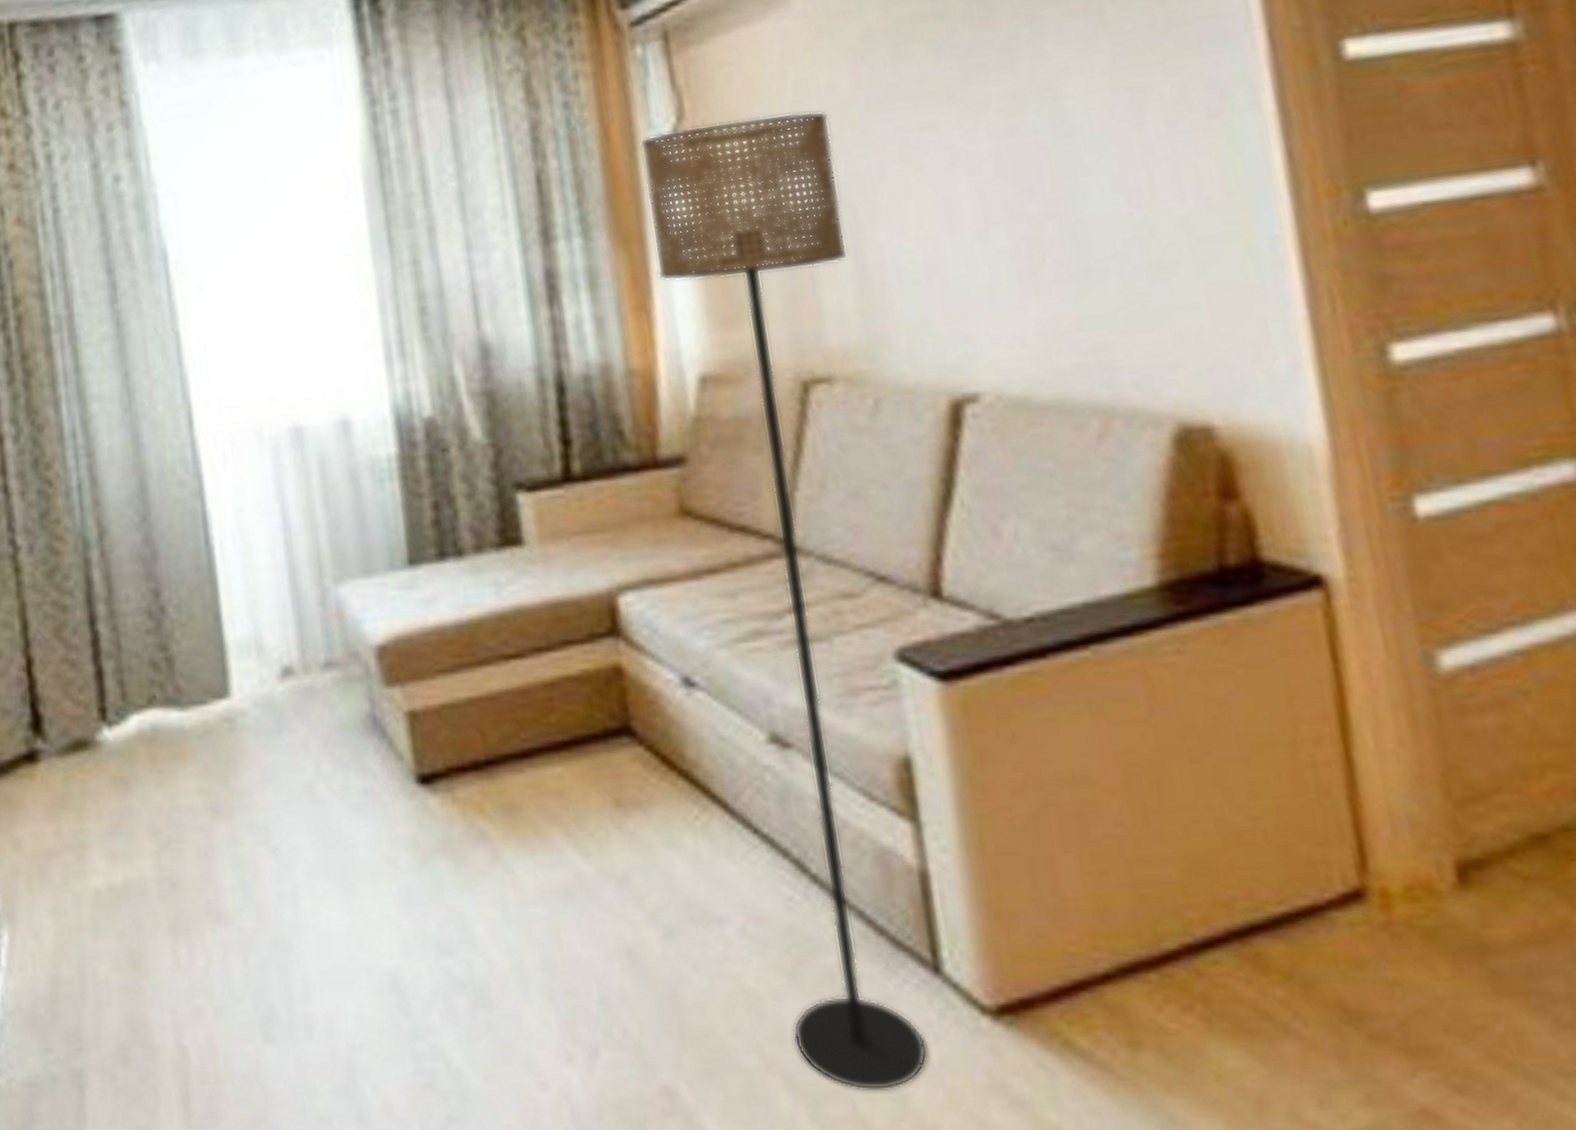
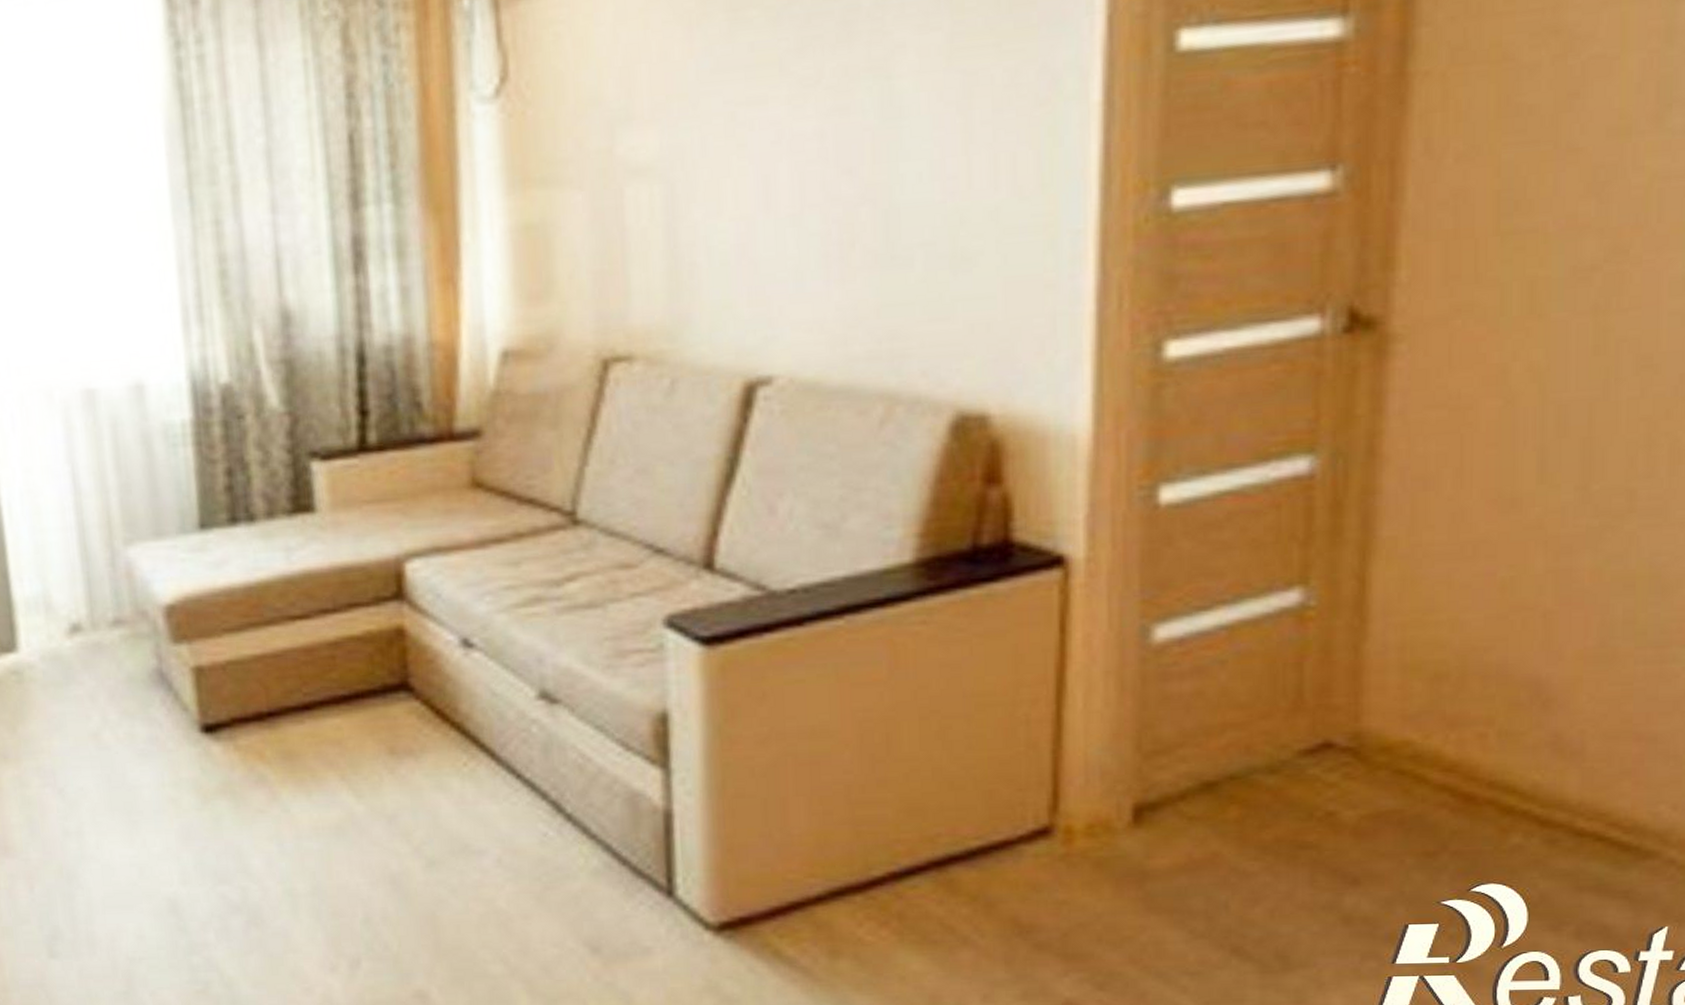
floor lamp: present [640,111,928,1091] -> none [460,78,662,992]

